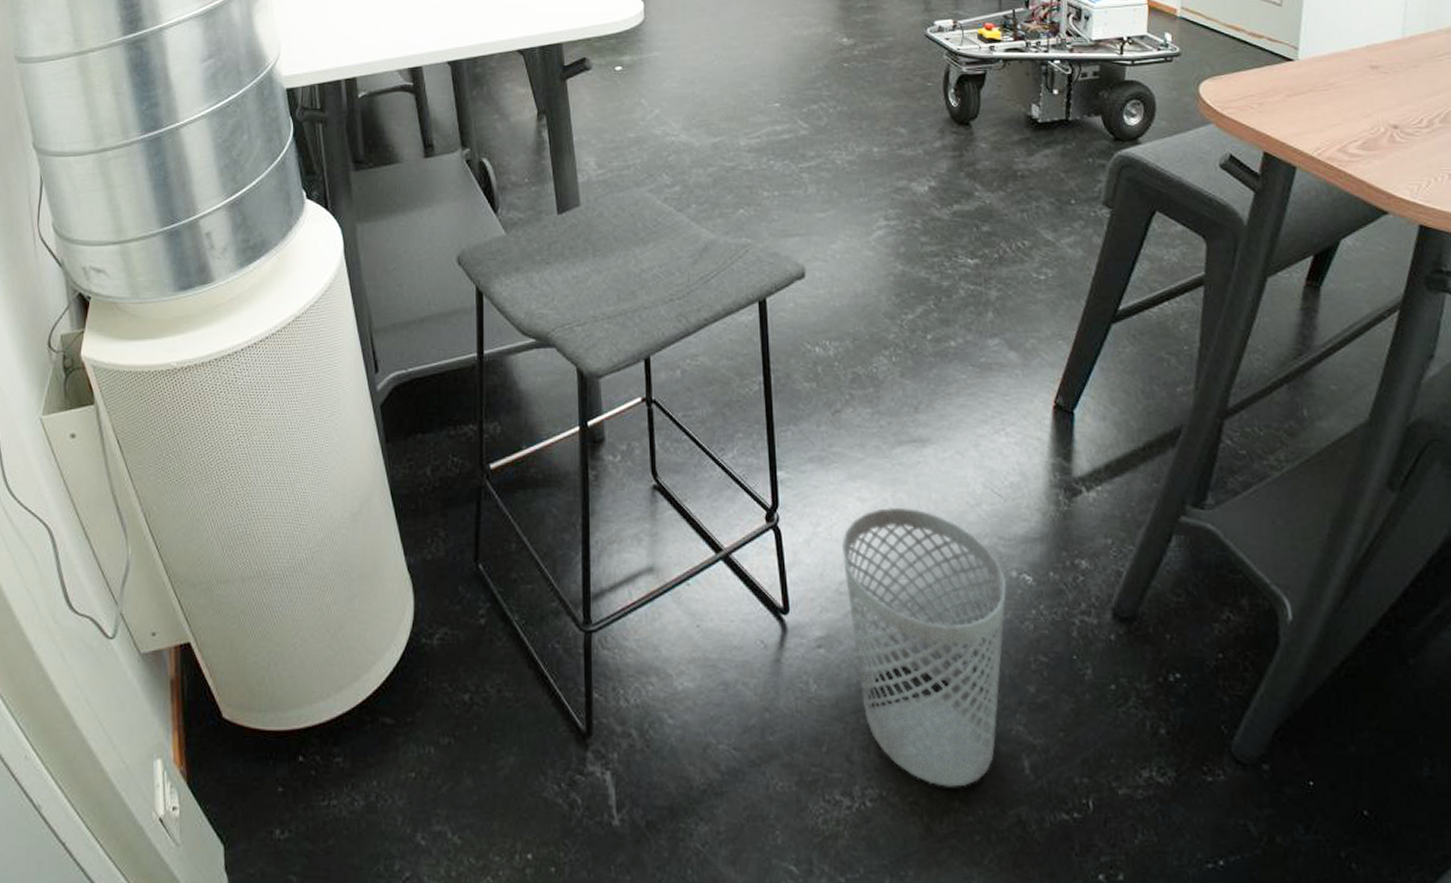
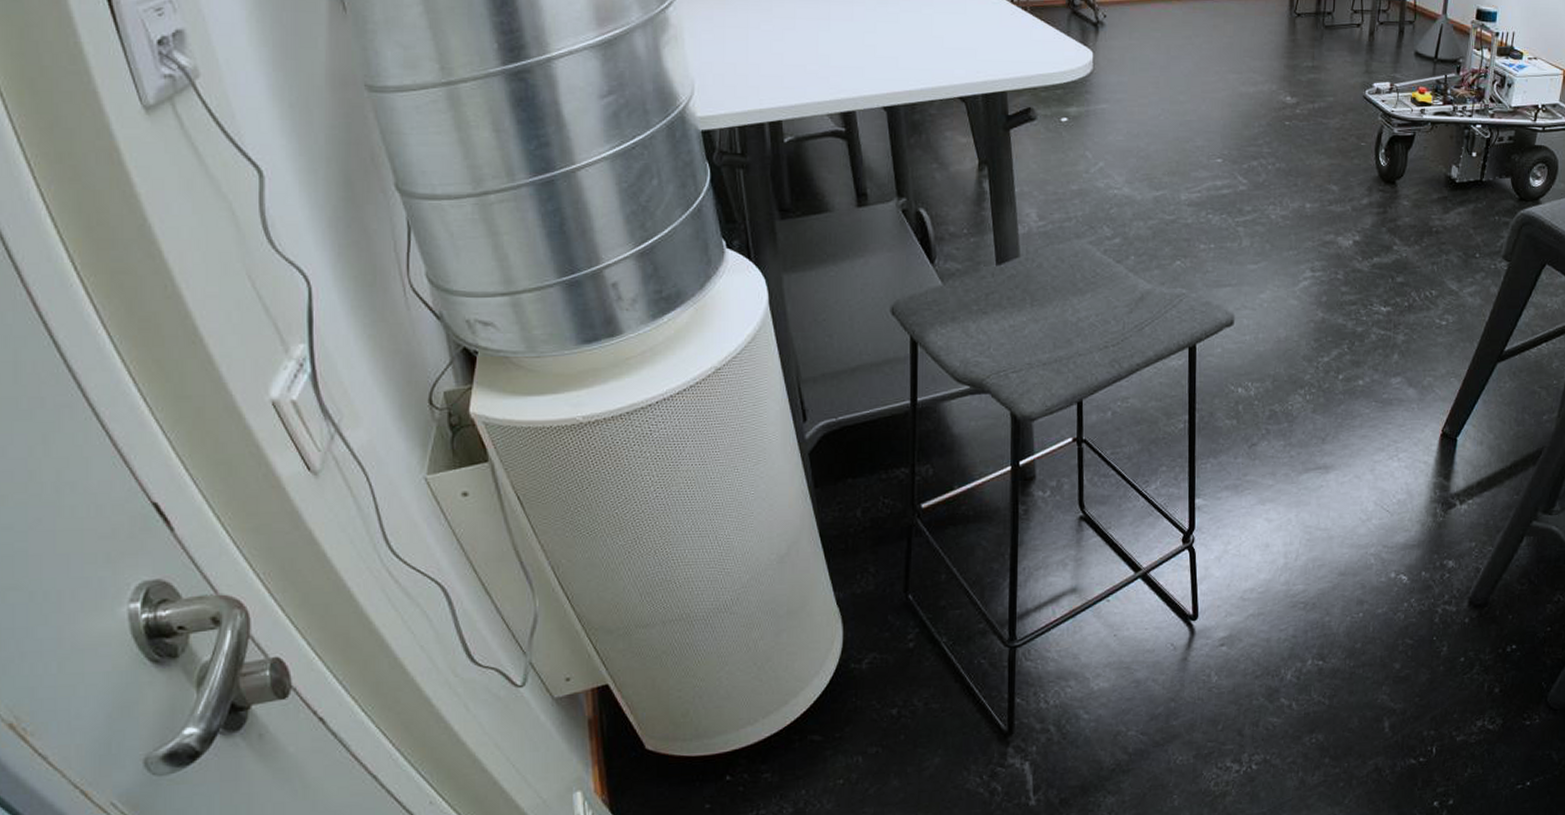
wastebasket: present [841,507,1006,787] -> none [1247,524,1385,748]

